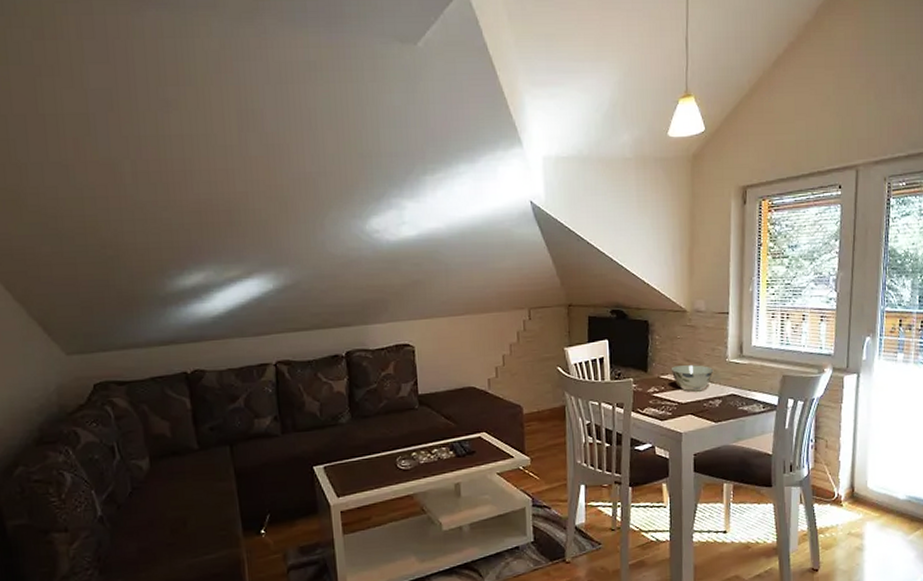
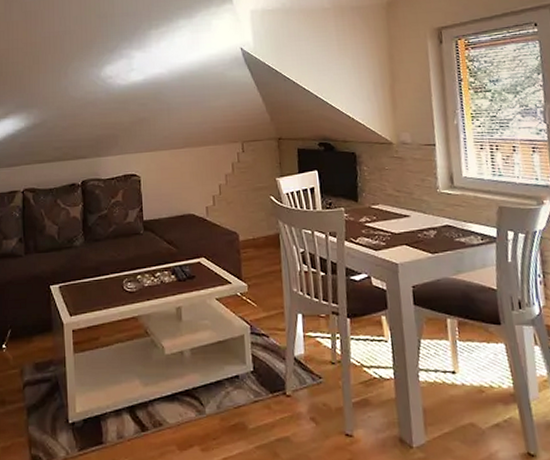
bowl: present [671,365,714,392] -> none [381,195,426,222]

